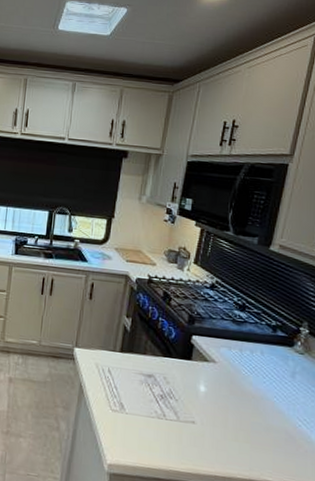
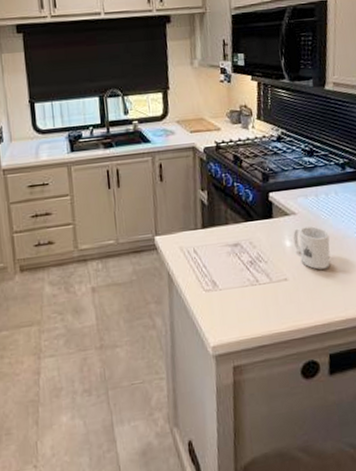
mug: none [208,376,247,424] -> present [293,226,331,270]

